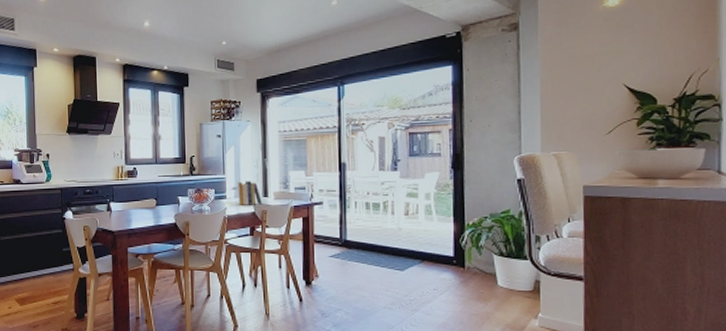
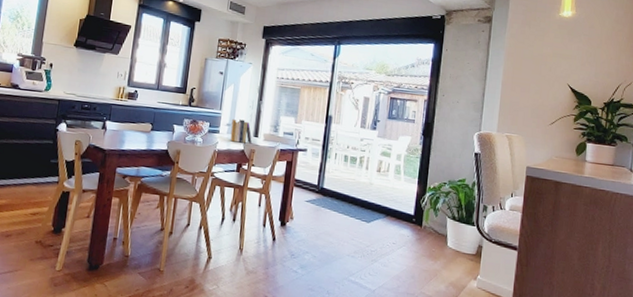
bowl: present [616,147,706,179] -> none [555,139,623,171]

